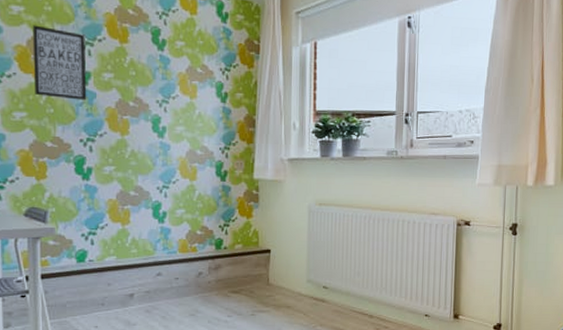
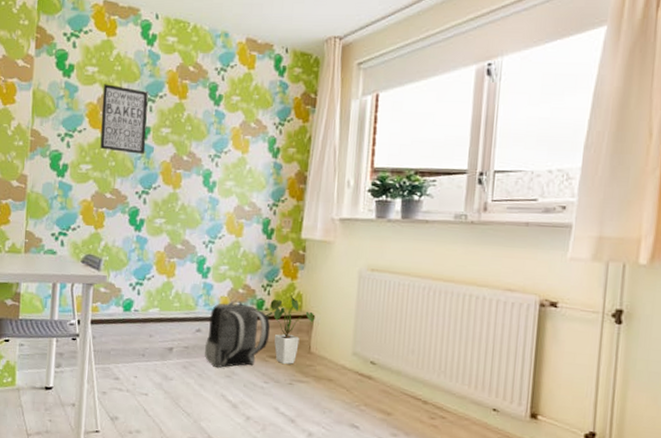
backpack: none [166,243,230,309] -> present [204,301,270,369]
house plant: none [224,233,271,298] -> present [265,295,314,365]

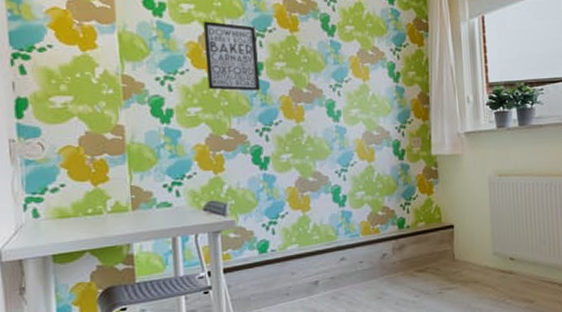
backpack: present [204,301,270,369] -> none [351,224,415,293]
house plant: present [265,295,314,365] -> none [408,210,454,276]

